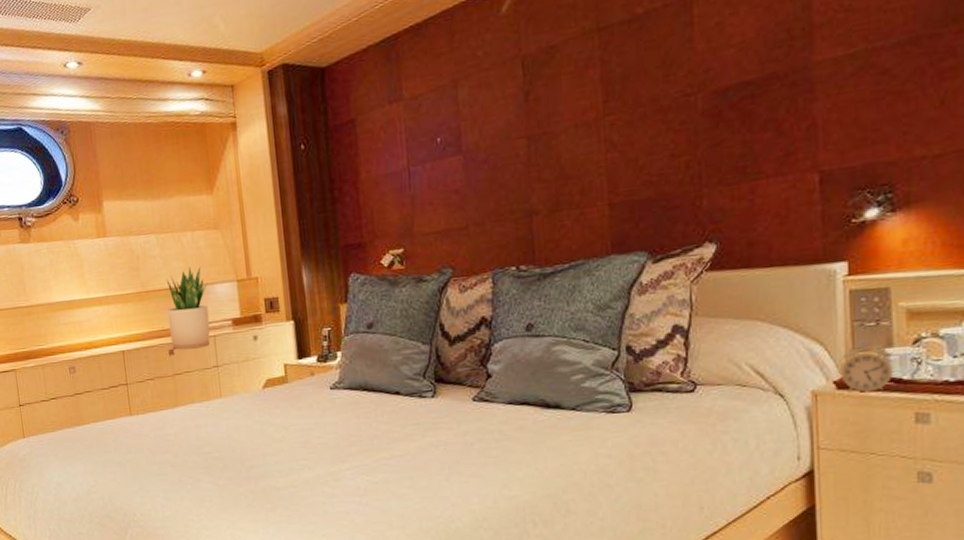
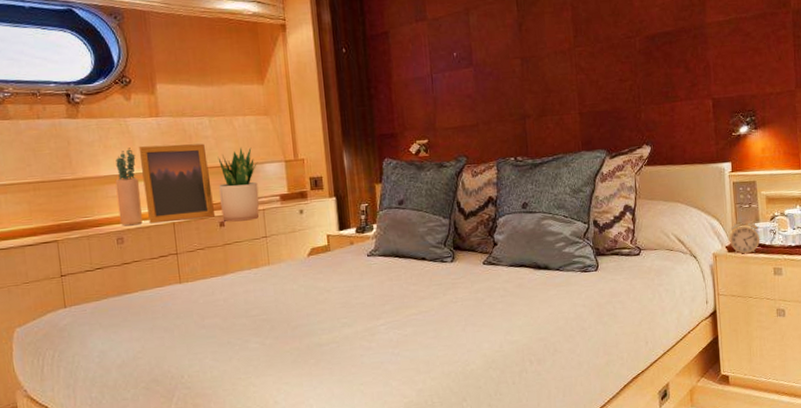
vase: none [66,271,93,355] -> present [115,148,143,226]
picture frame: none [87,264,165,352] -> present [138,143,216,224]

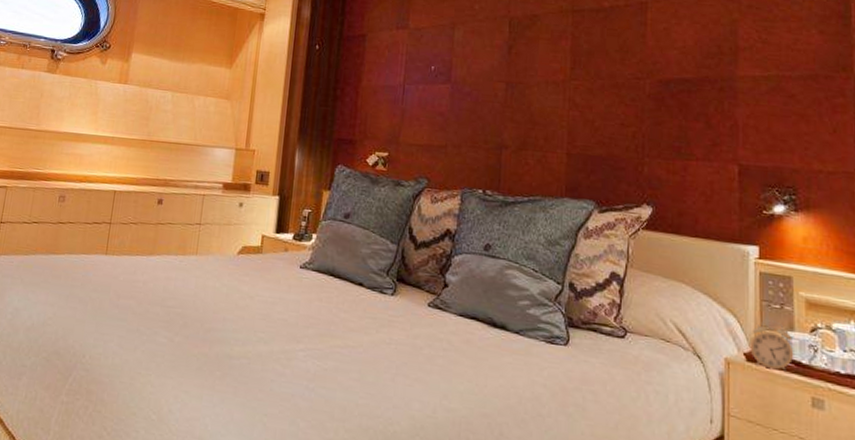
vase: present [115,148,143,226] -> none [66,109,97,186]
picture frame: present [138,143,216,224] -> none [92,110,162,193]
planter: present [217,147,260,222] -> none [162,127,208,204]

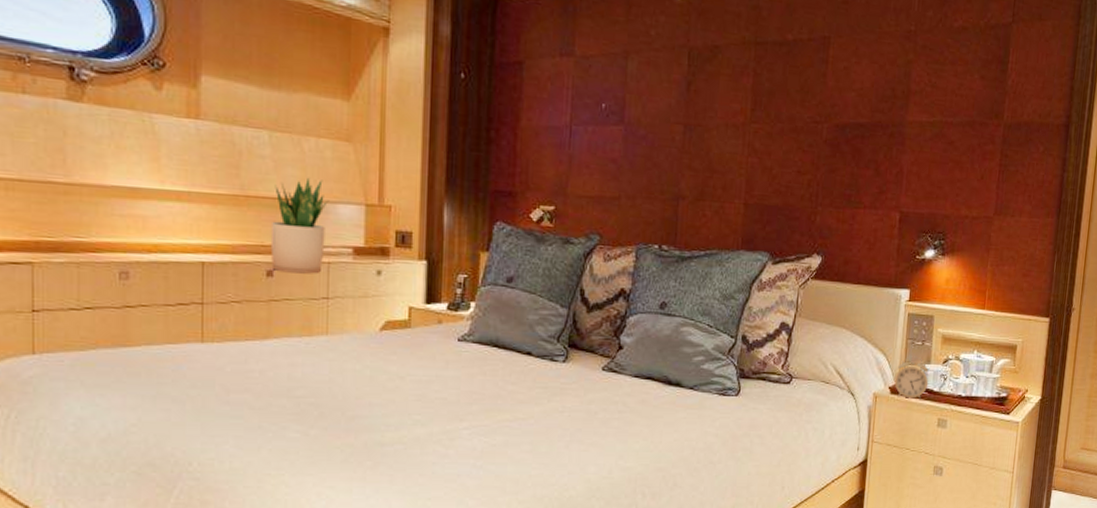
planter: none [162,127,208,204] -> present [270,177,328,274]

